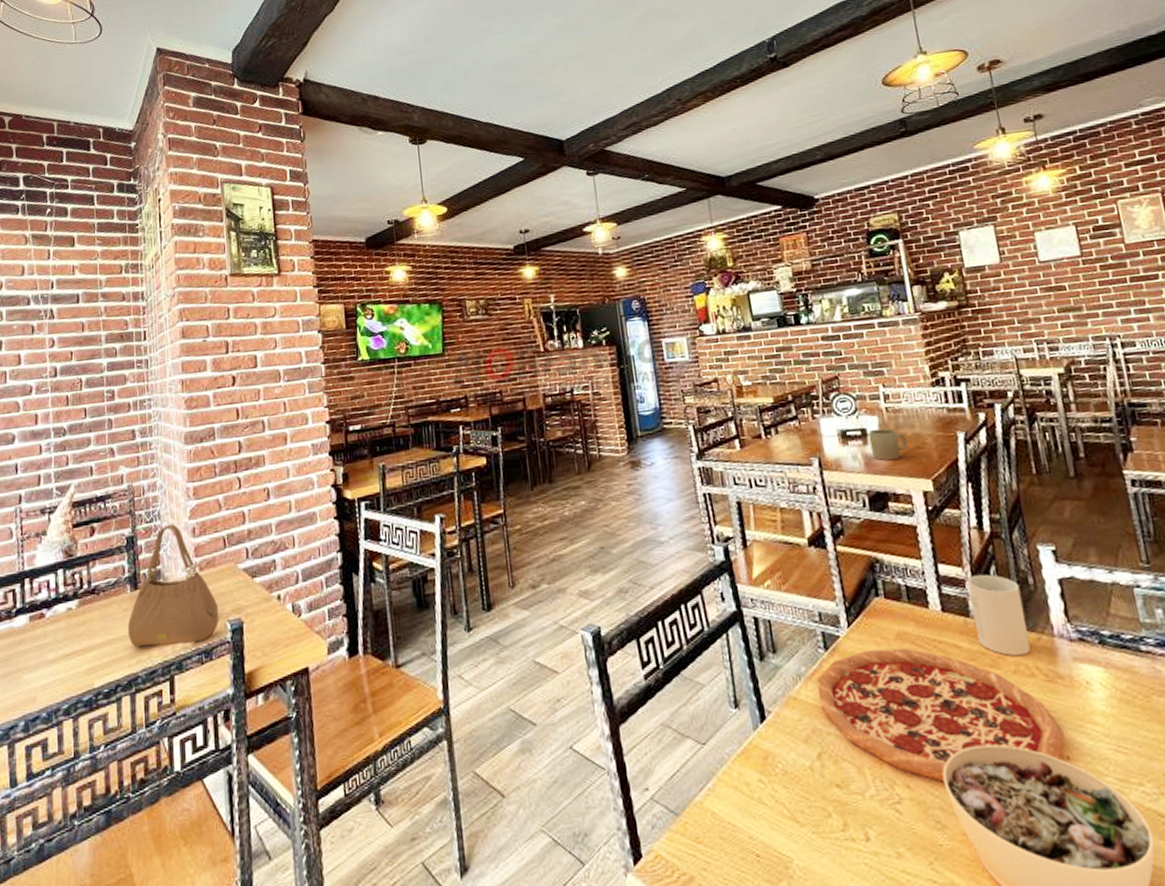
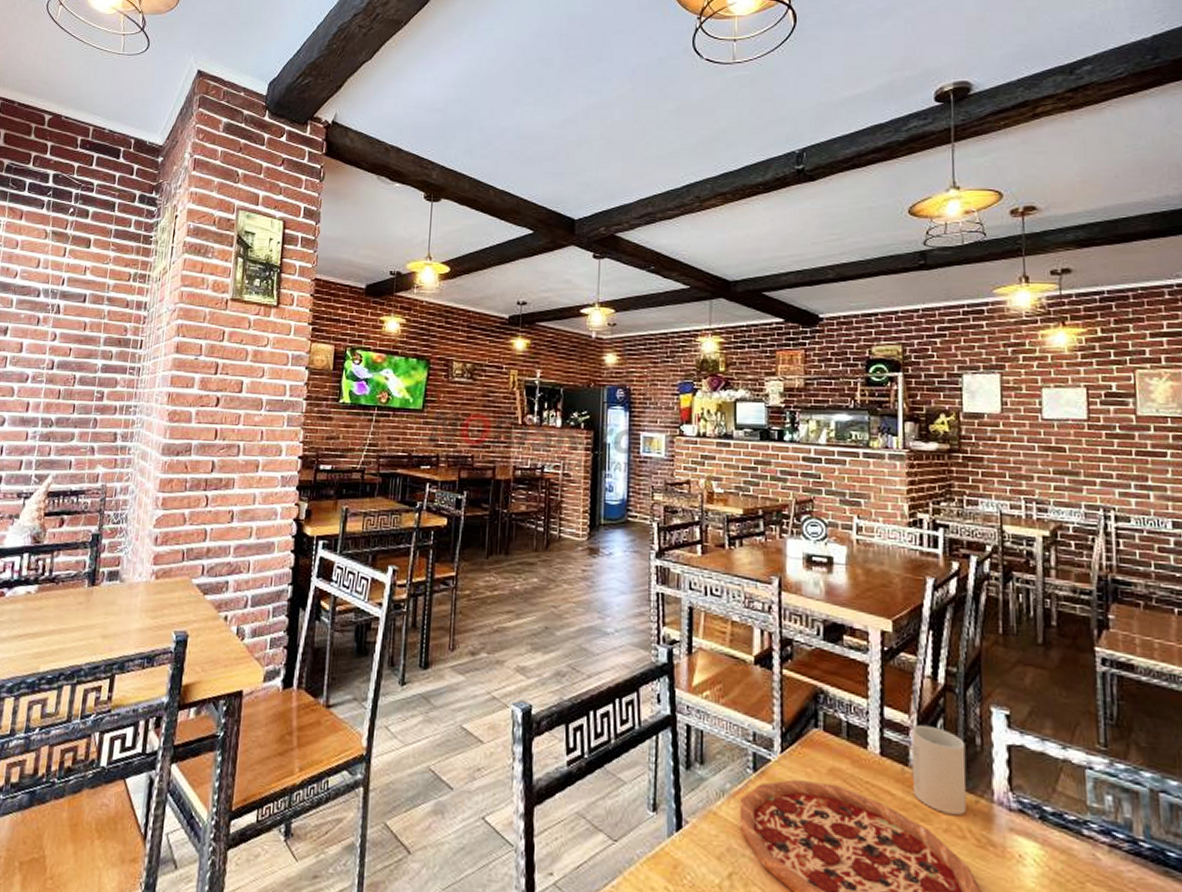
handbag: present [127,524,220,648] -> none [78,528,168,647]
mug: present [868,428,907,461] -> none [834,559,872,594]

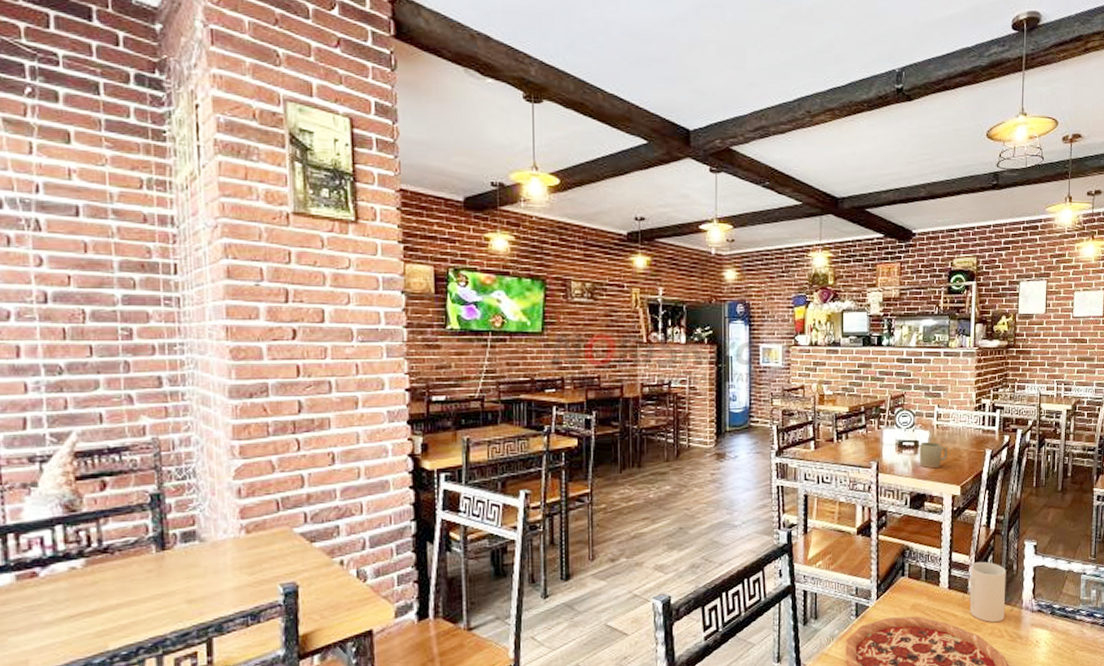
mug: none [834,559,872,594] -> present [919,441,947,469]

